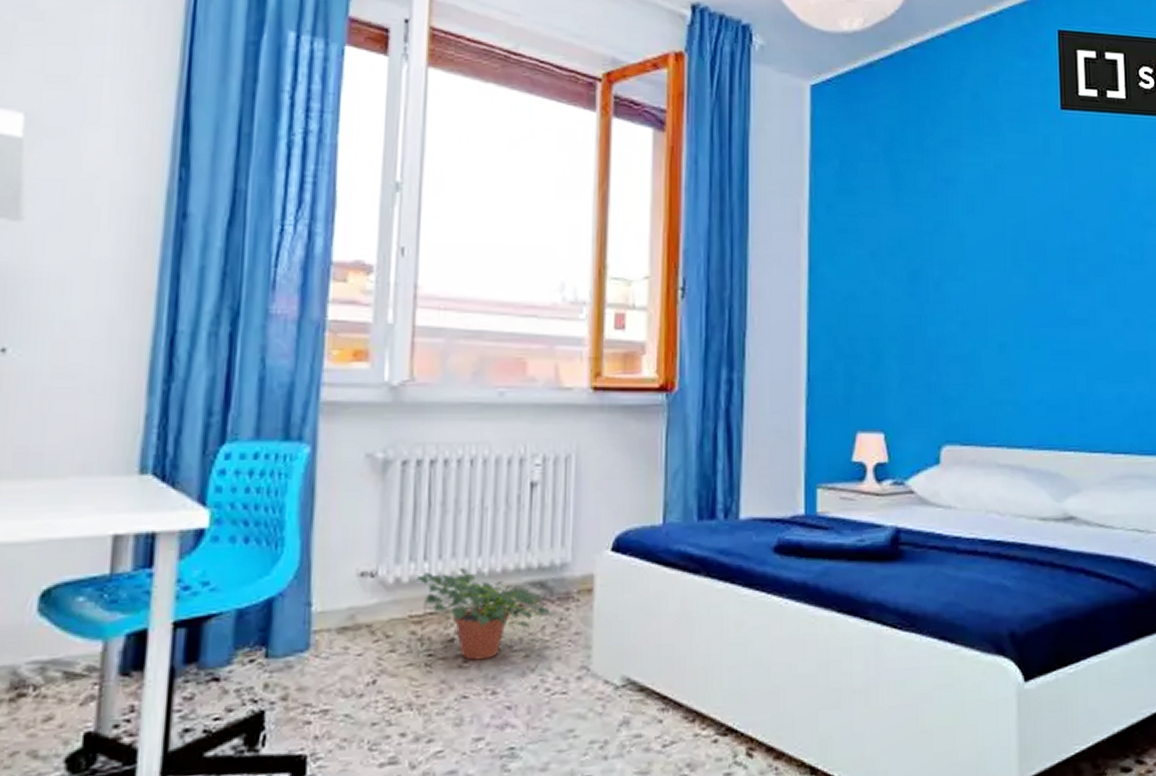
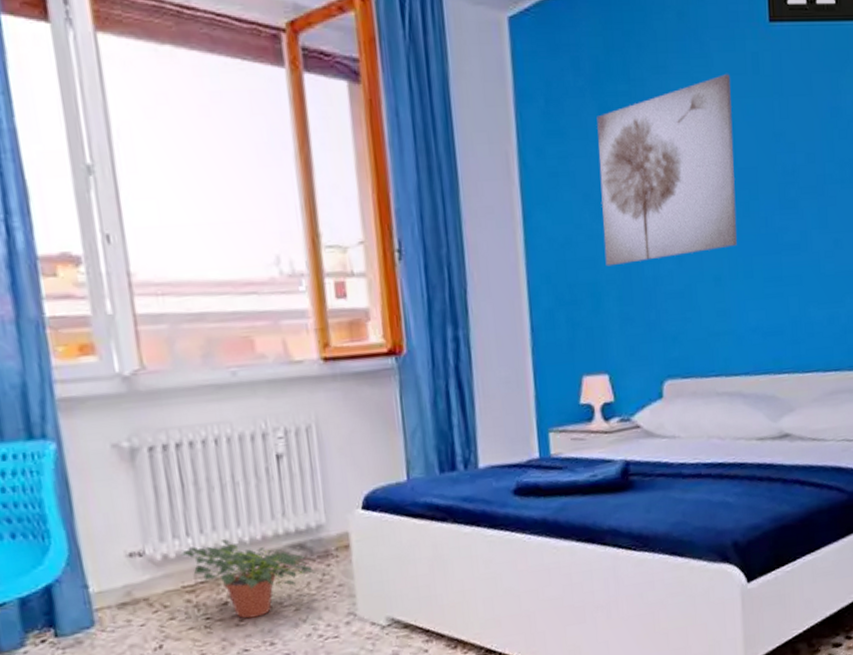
wall art: none [888,153,1024,324] -> present [597,74,737,267]

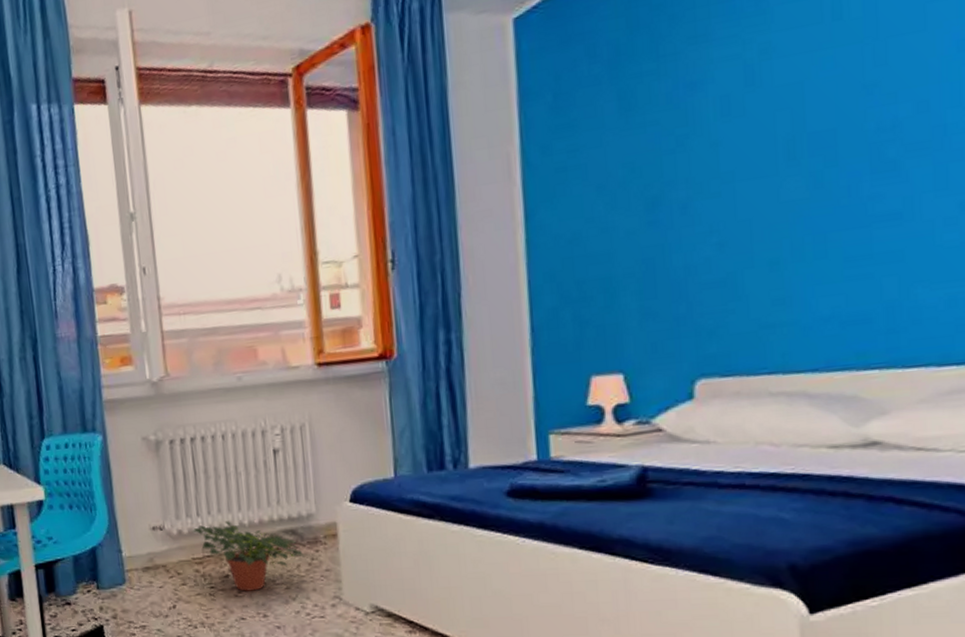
wall art: present [597,74,737,267] -> none [615,27,804,259]

